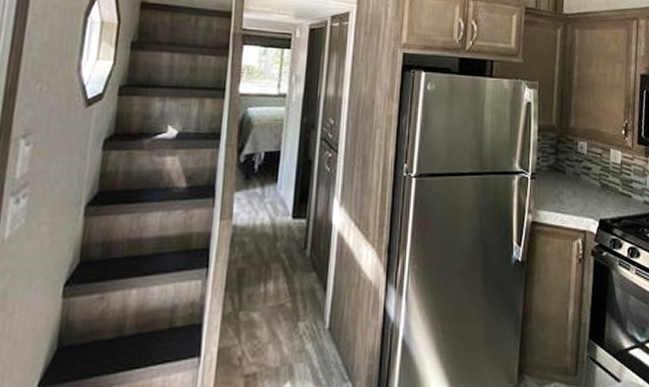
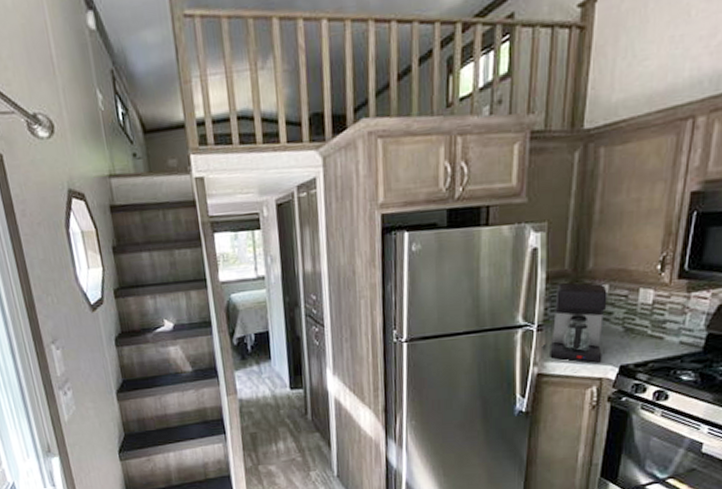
coffee maker: none [542,137,587,215] -> present [550,283,608,363]

